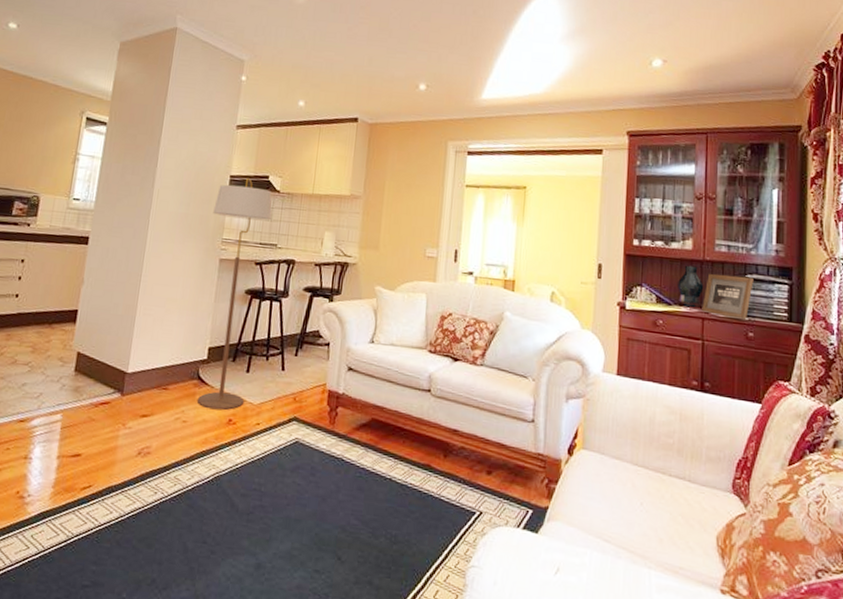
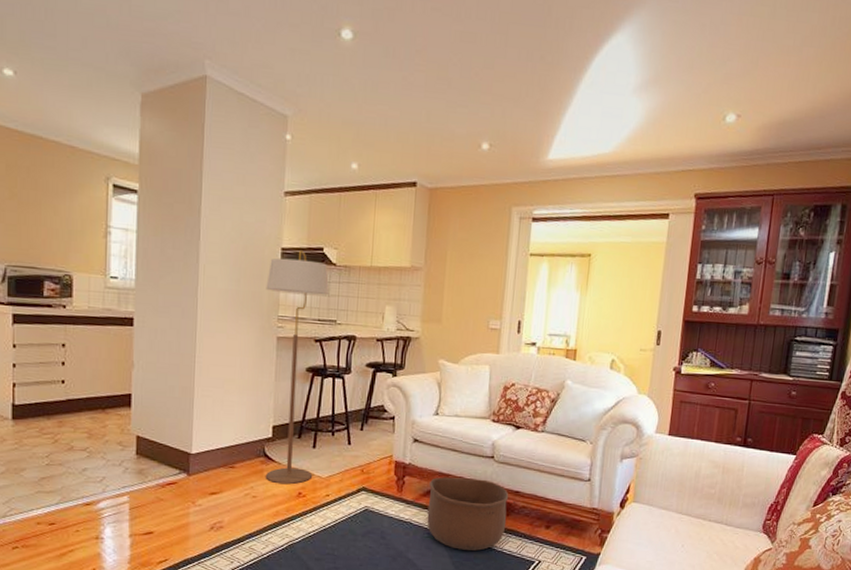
basket: none [359,410,447,496] -> present [427,477,509,551]
vase: present [676,265,704,308] -> none [730,329,756,371]
picture frame: present [702,273,754,321] -> none [751,337,802,381]

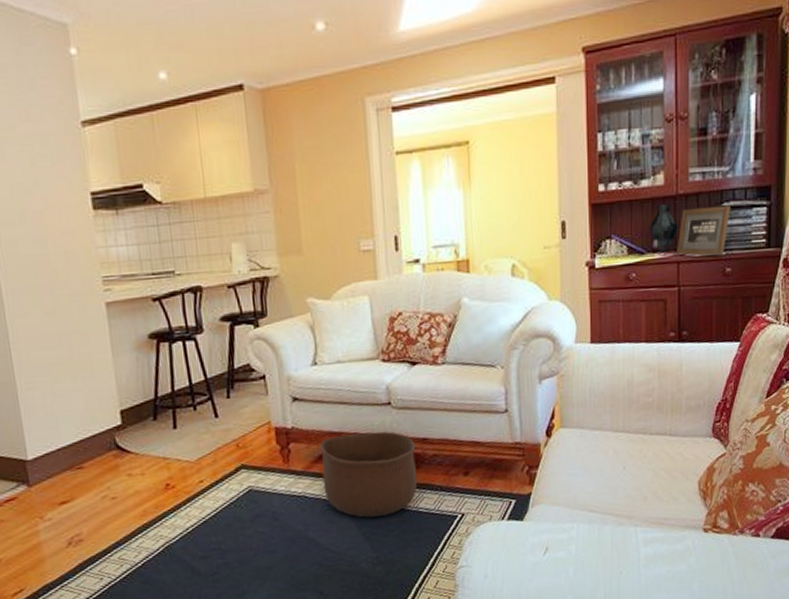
floor lamp: present [266,249,330,485] -> none [79,190,178,478]
vase: none [730,329,756,371] -> present [649,203,678,253]
picture frame: none [751,337,802,381] -> present [677,205,731,256]

